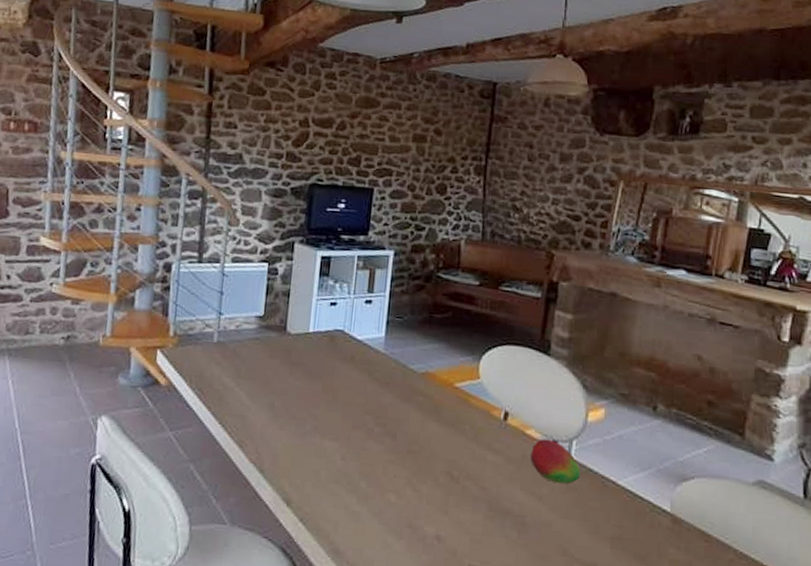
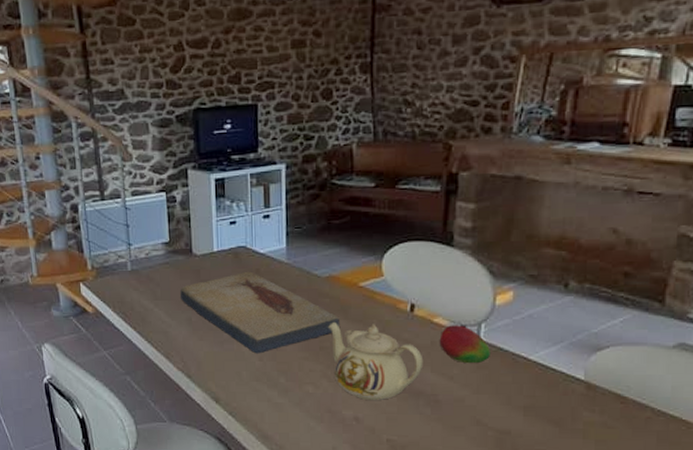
fish fossil: none [266,357,431,452] -> present [180,271,339,354]
teapot: none [417,422,513,518] -> present [327,321,424,401]

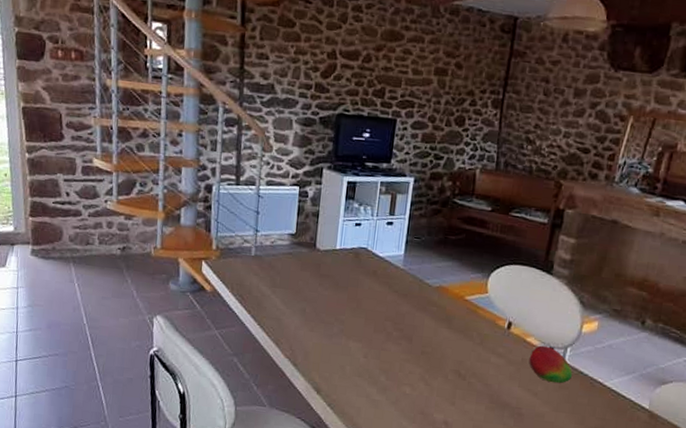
fish fossil: present [180,271,339,354] -> none [298,271,443,351]
teapot: present [327,321,424,401] -> none [431,329,513,408]

